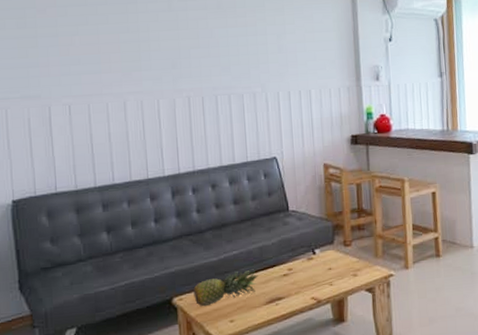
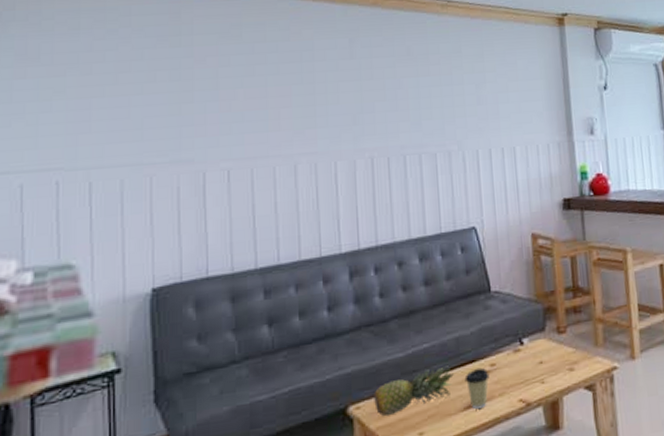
coffee cup: none [267,271,287,303] -> present [464,367,490,409]

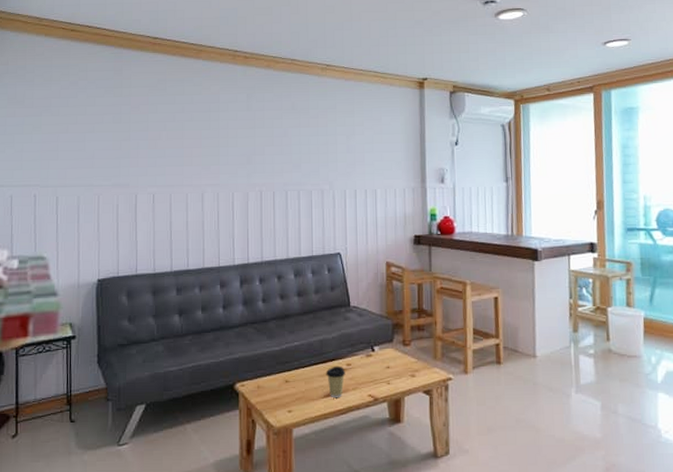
fruit: present [374,364,455,417] -> none [255,360,318,395]

